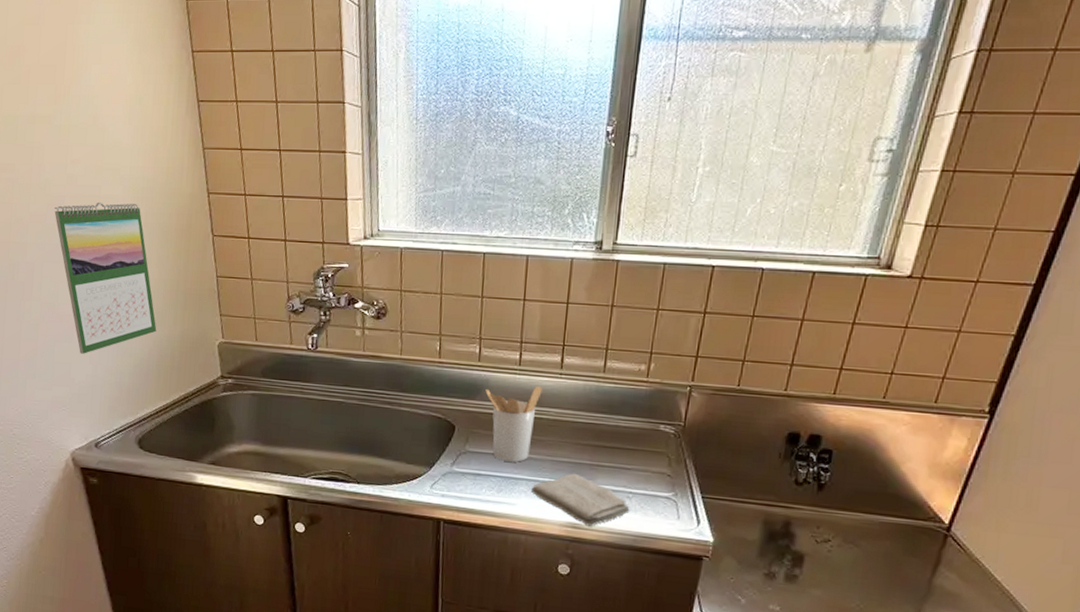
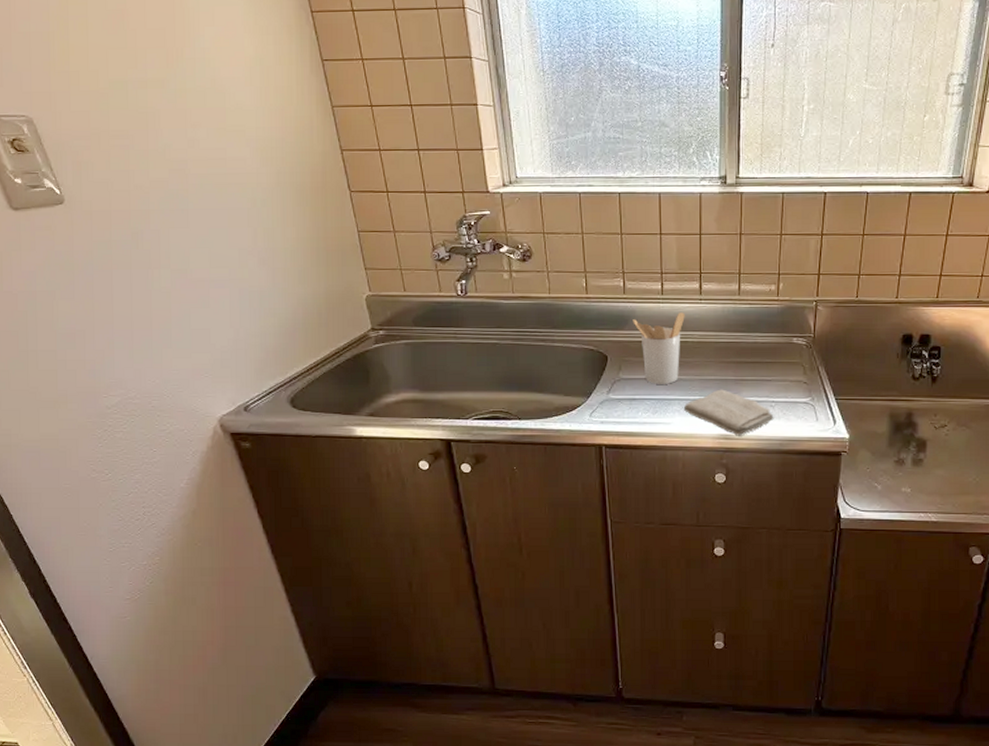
calendar: present [54,202,157,354] -> none [177,164,300,318]

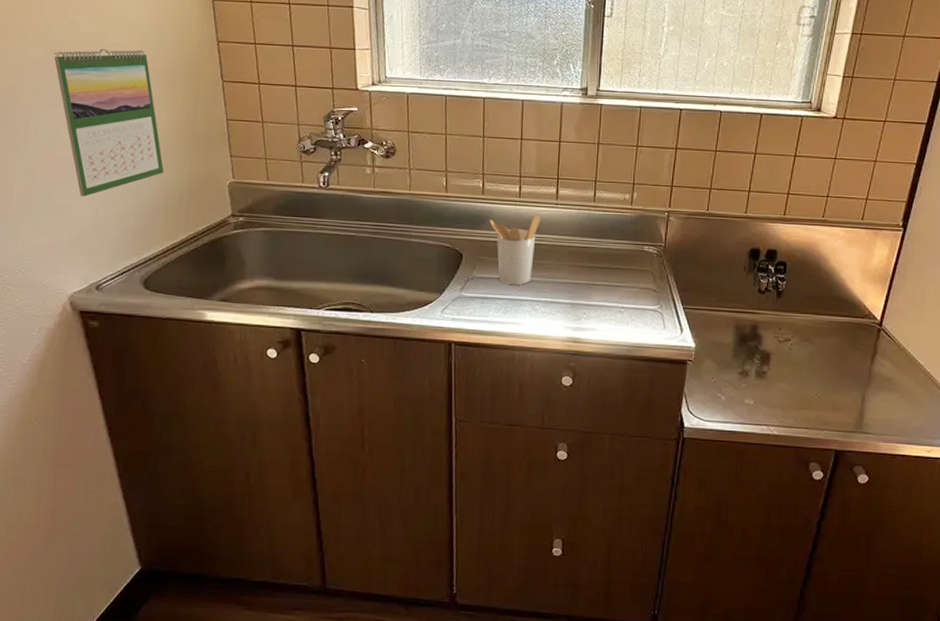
calendar: none [177,164,300,318] -> present [54,48,164,197]
washcloth: present [684,389,774,436] -> none [535,292,623,340]

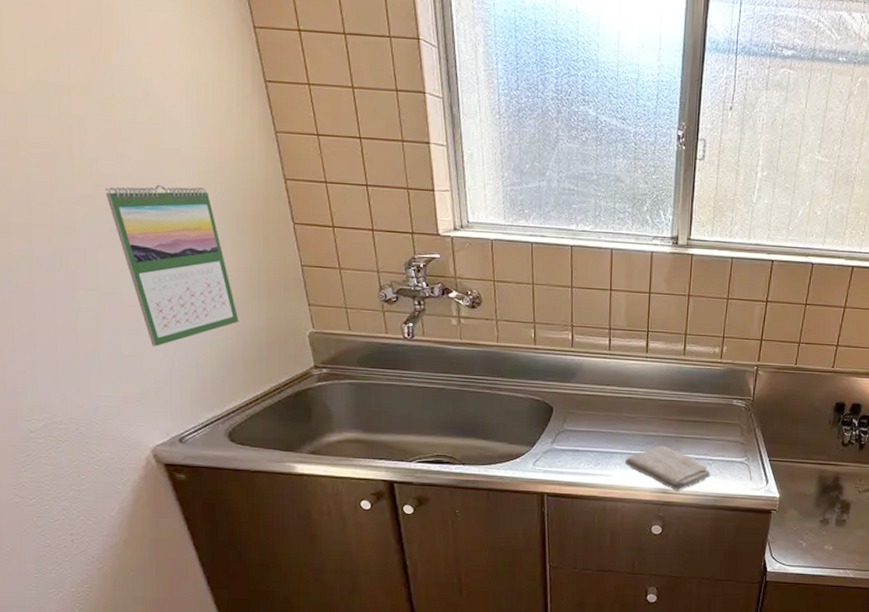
utensil holder: present [489,215,541,285] -> none [579,369,631,438]
washcloth: none [535,292,623,340] -> present [625,445,711,491]

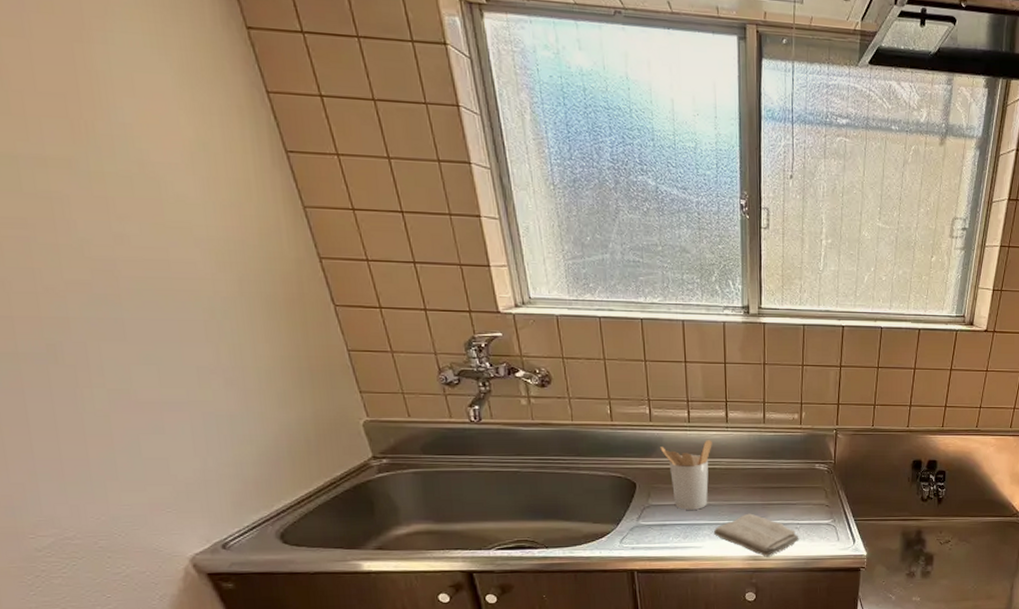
calendar: present [105,184,239,346] -> none [102,267,281,446]
utensil holder: none [579,369,631,438] -> present [660,440,712,510]

